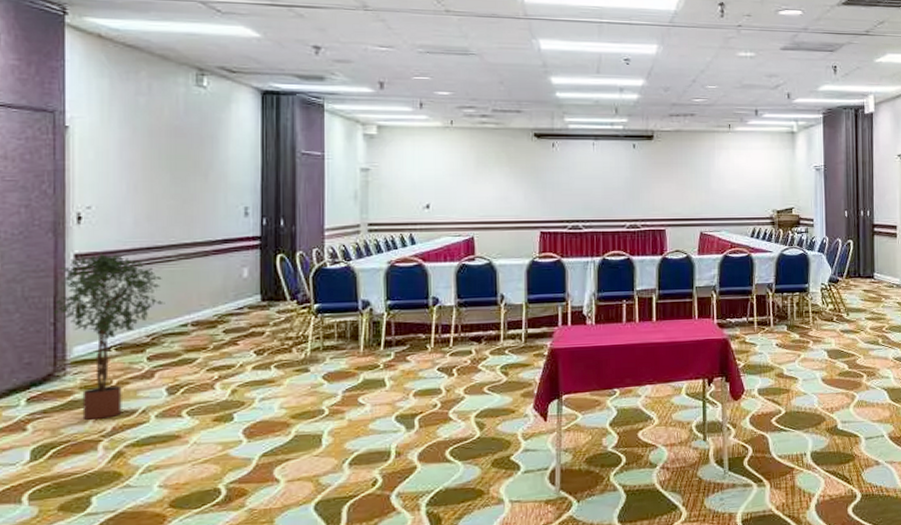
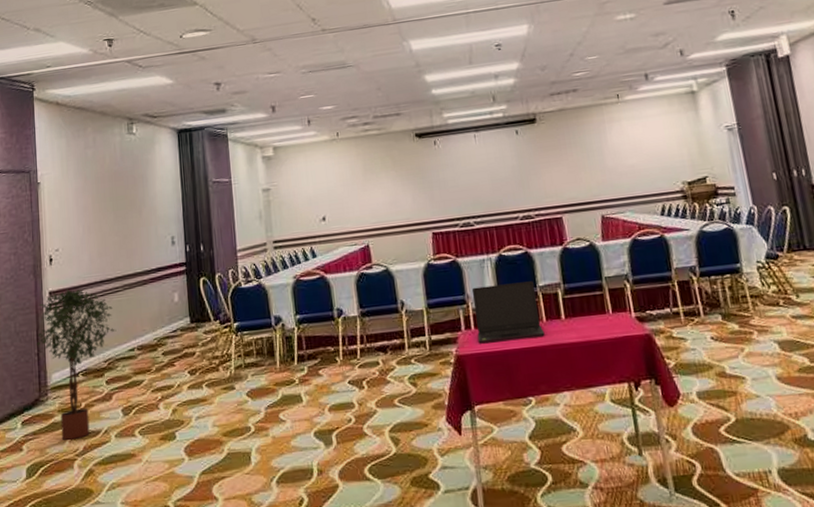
laptop: none [572,285,636,339] -> present [471,281,545,344]

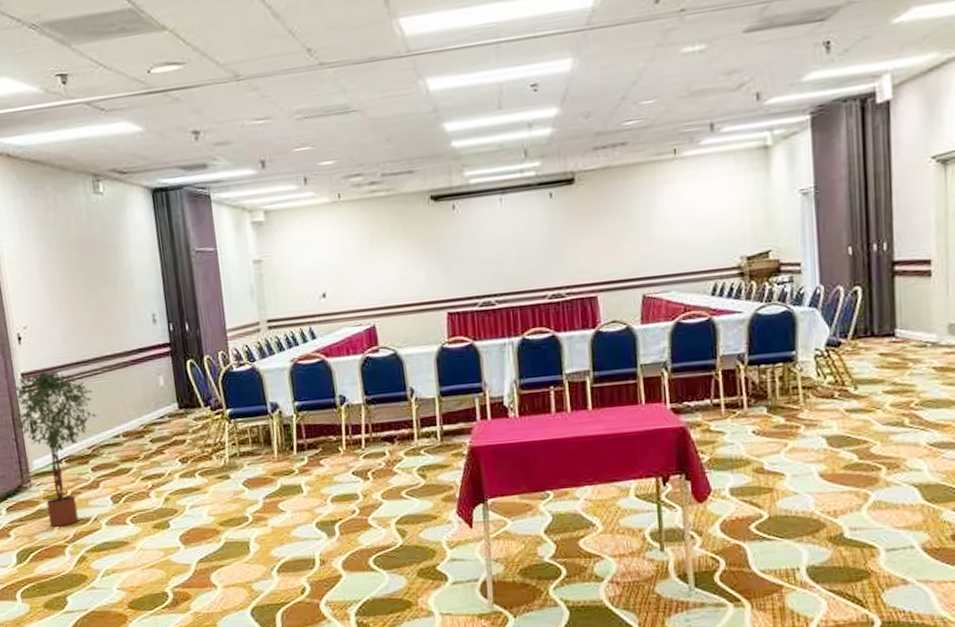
laptop: present [471,281,545,344] -> none [489,368,569,435]

